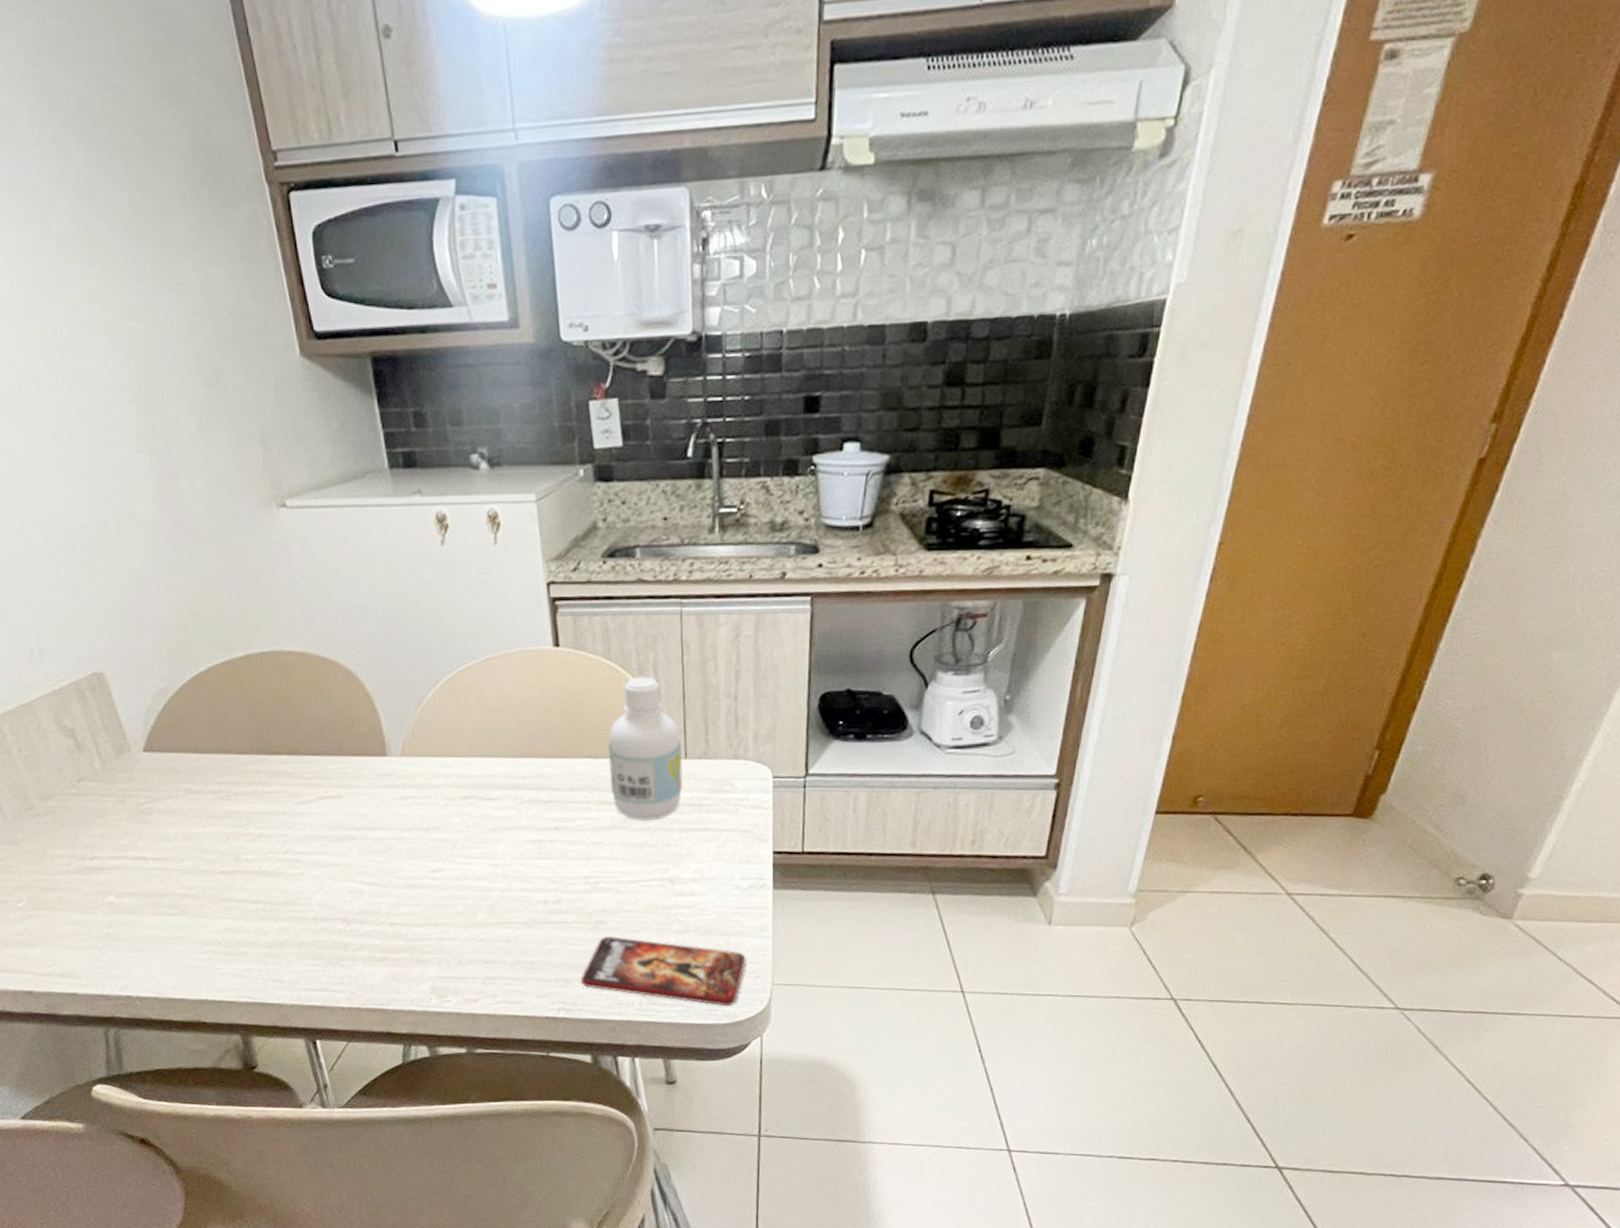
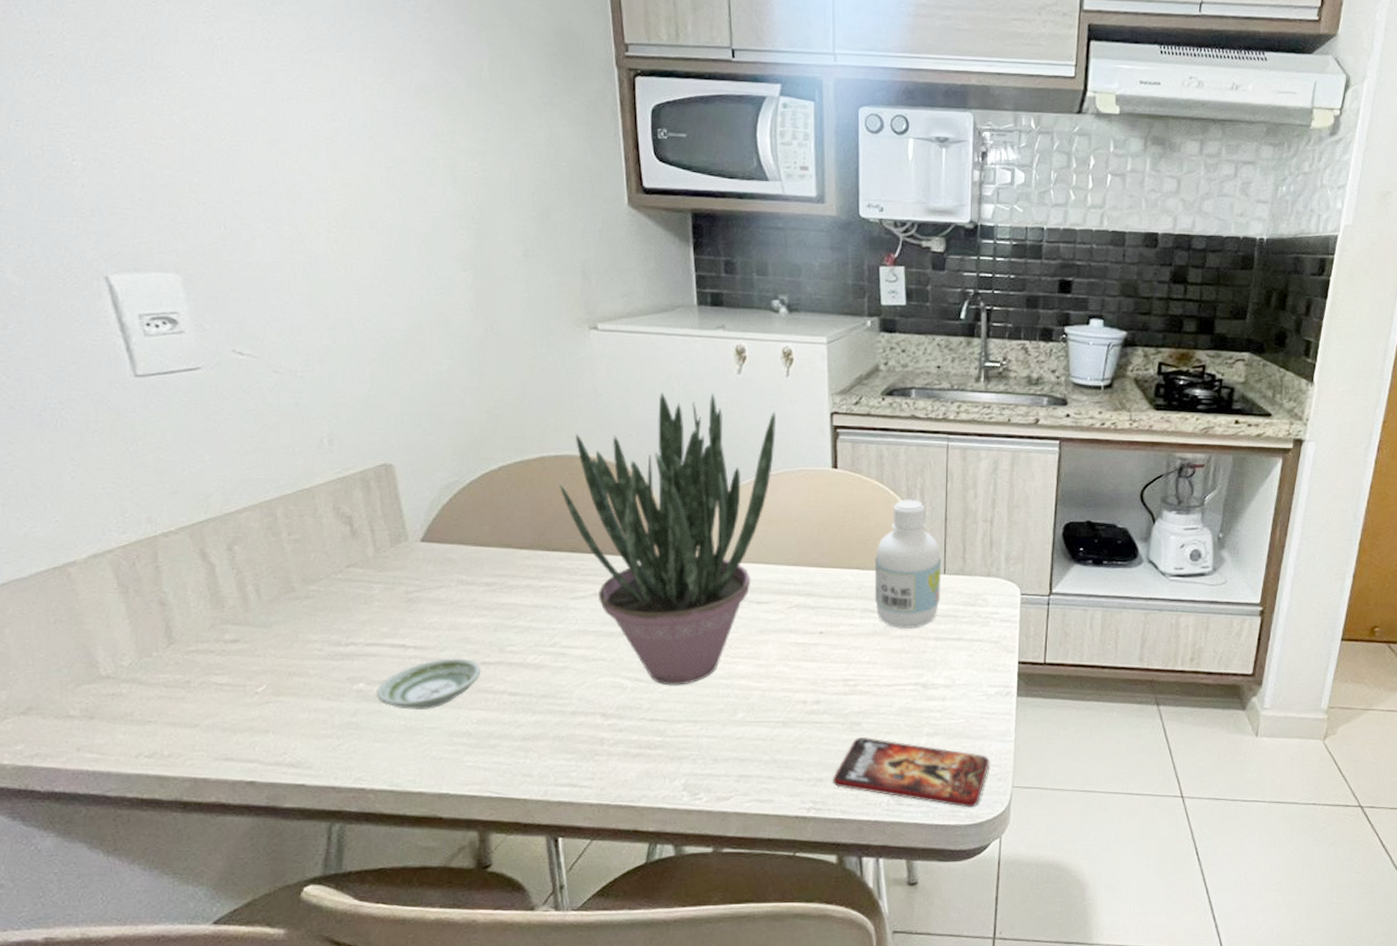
saucer: none [126,868,221,920] -> present [376,658,481,710]
potted plant: none [270,570,490,889] -> present [559,392,777,686]

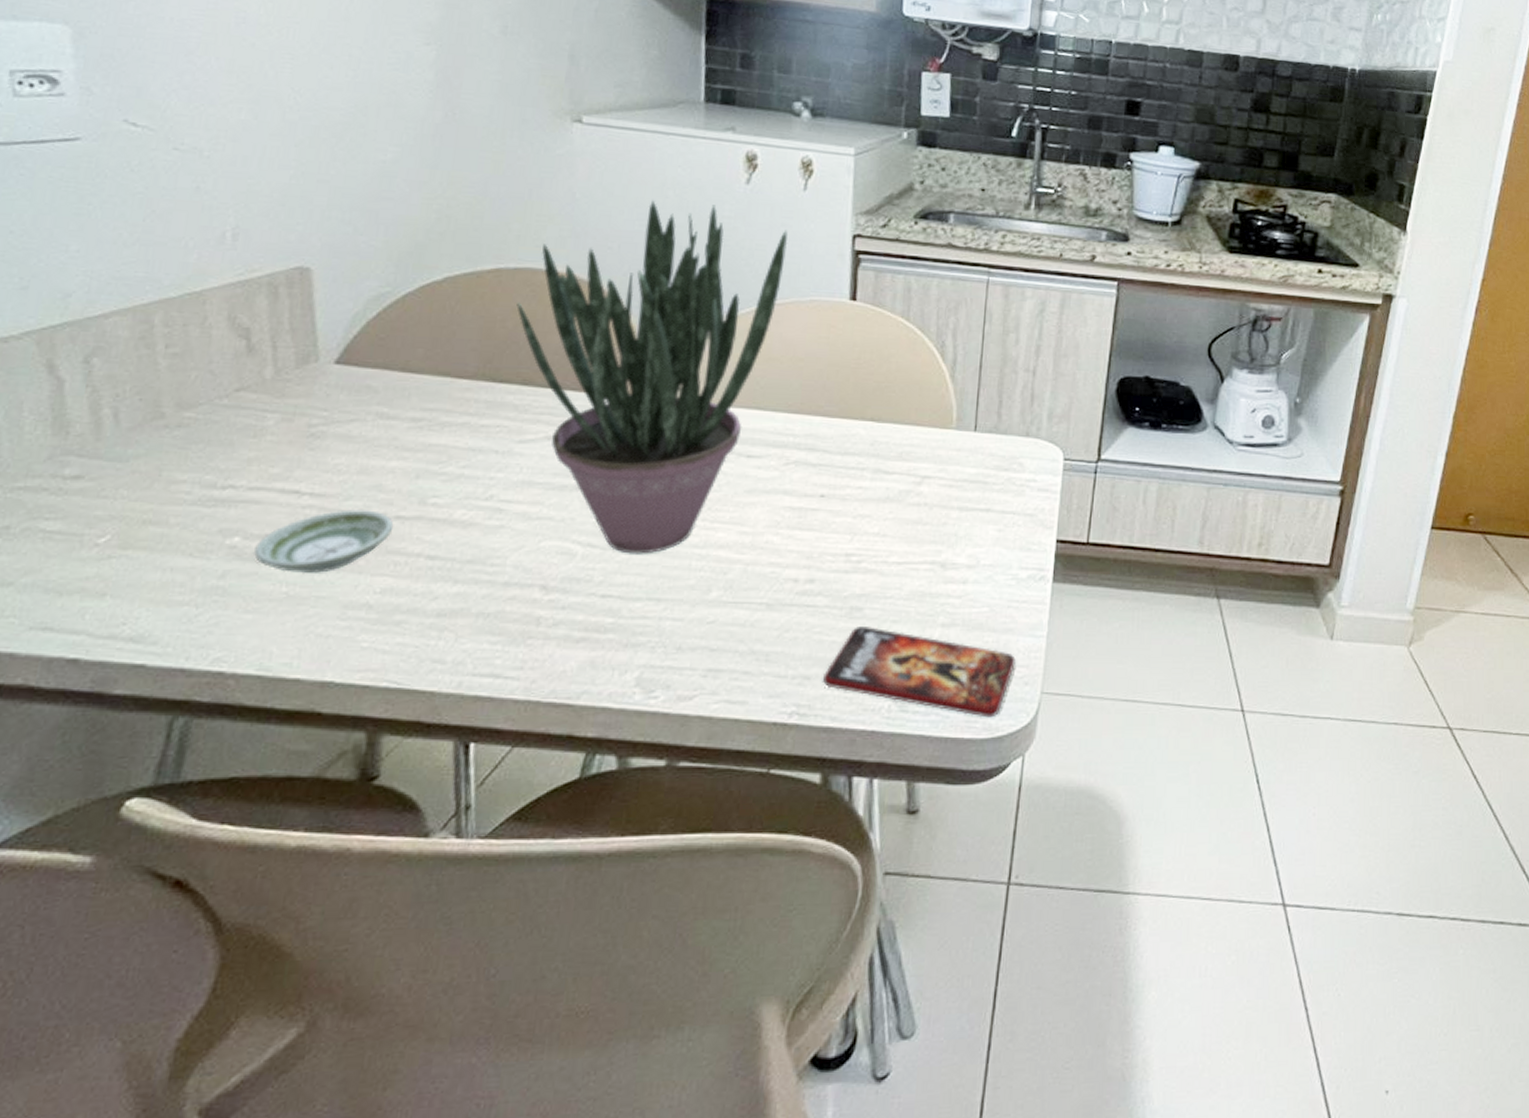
bottle: present [874,499,942,628] -> none [890,341,972,495]

